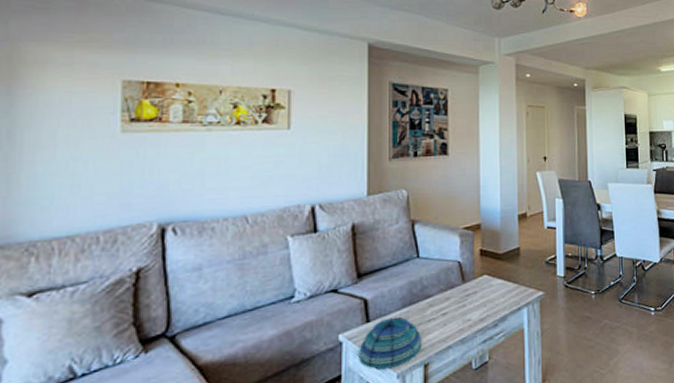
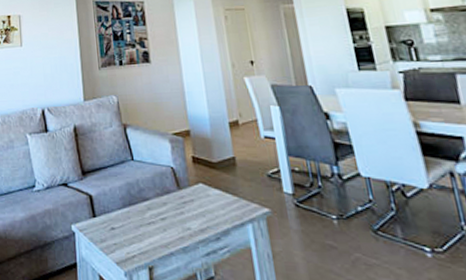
decorative bowl: present [359,316,422,370] -> none [89,215,145,265]

